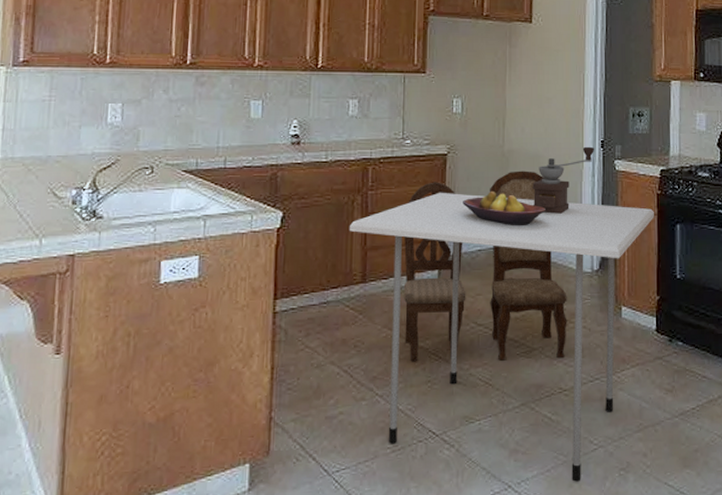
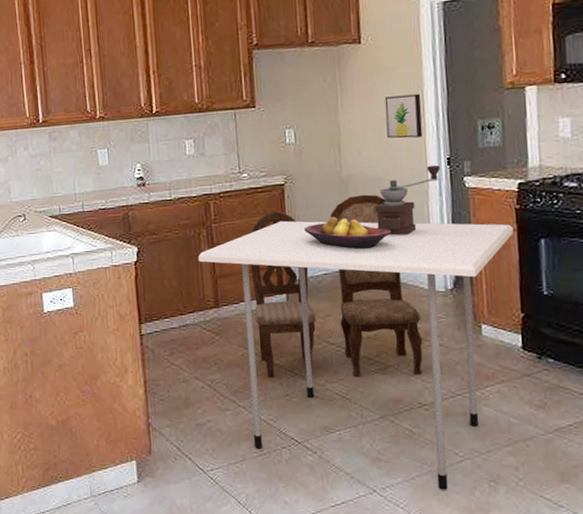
wall art: none [549,76,582,119] -> present [384,93,423,139]

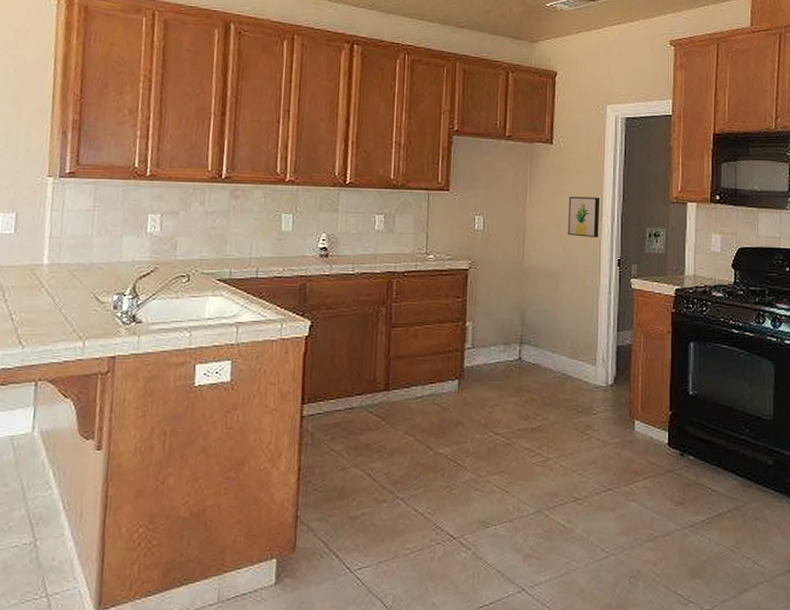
dining table: present [198,220,514,490] -> none [373,305,668,587]
dining chair: present [250,194,423,378] -> none [424,287,582,469]
fruit bowl: present [304,216,391,250] -> none [483,305,563,341]
coffee grinder: present [375,165,440,236] -> none [550,265,611,329]

